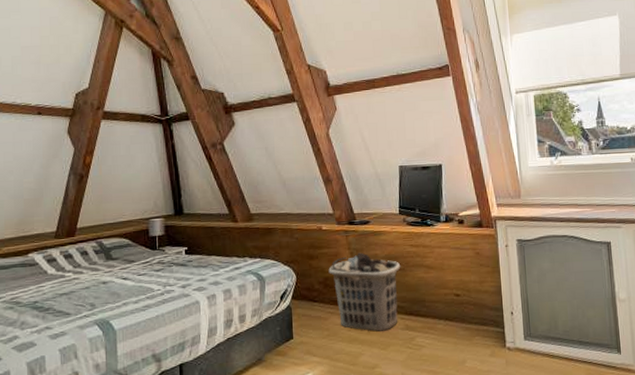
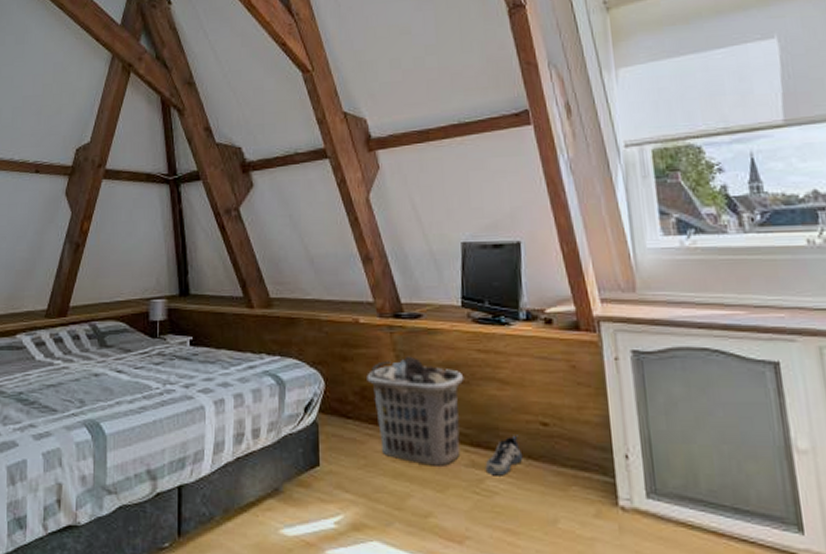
shoe: none [415,304,442,335] -> present [485,435,523,476]

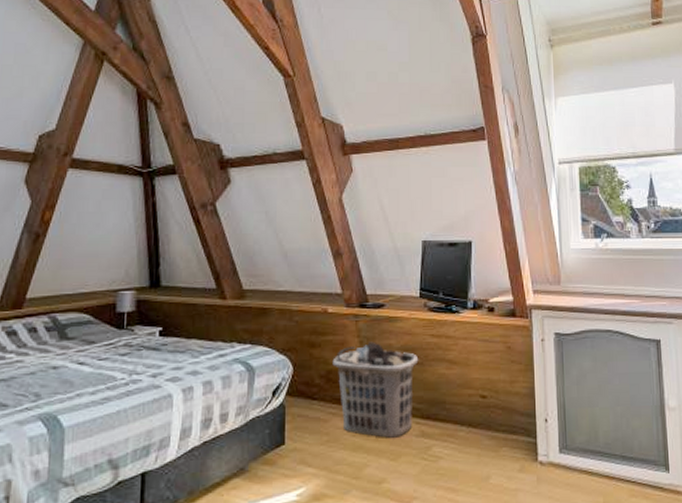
shoe: present [485,435,523,476] -> none [432,407,465,443]

